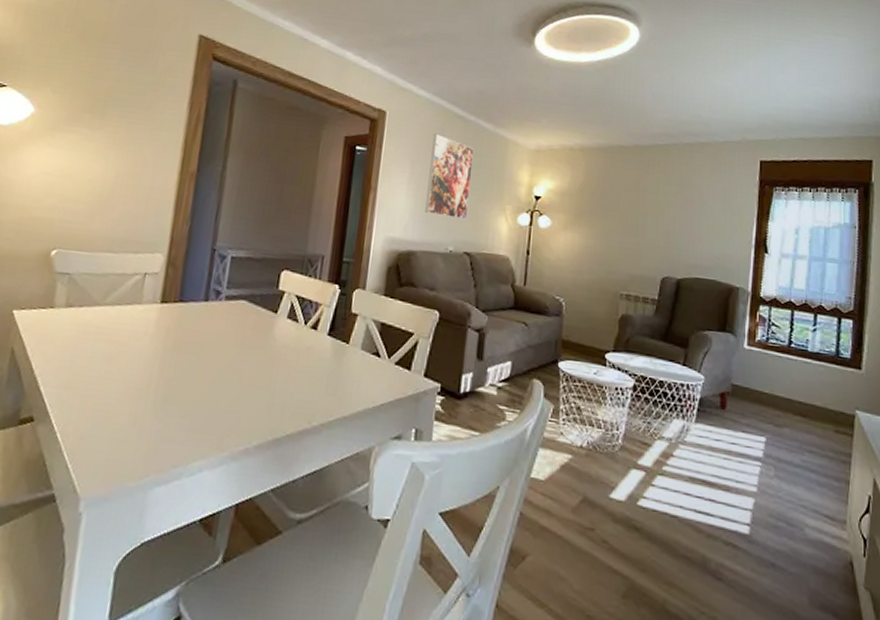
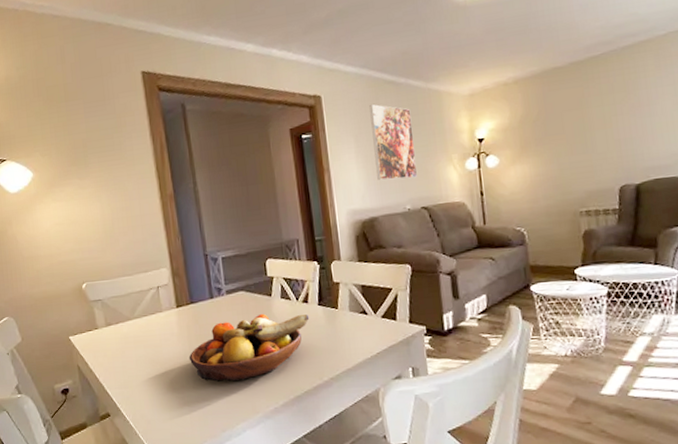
fruit bowl: none [157,331,315,407] -> present [188,313,310,382]

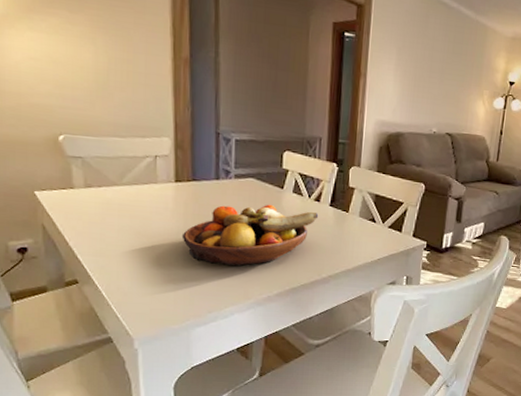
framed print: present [369,104,418,181] -> none [411,20,456,104]

